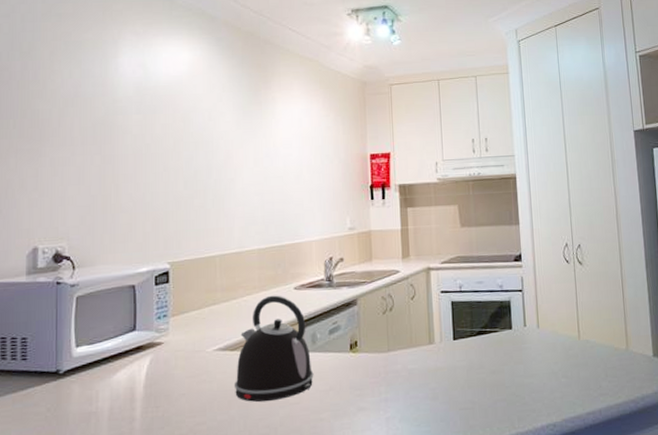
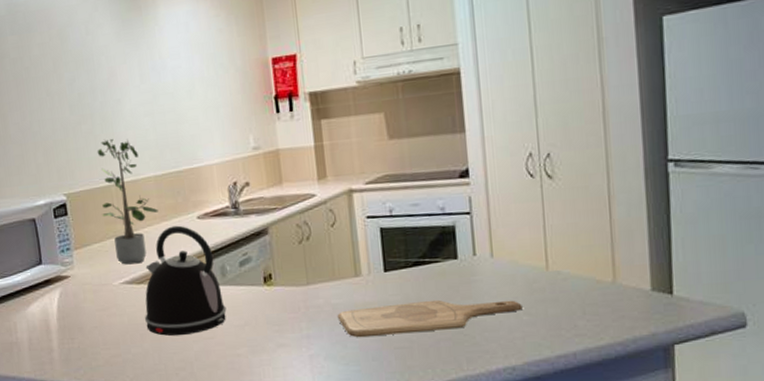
potted plant: none [204,213,258,332] -> present [97,138,158,265]
cutting board: none [412,364,561,400] -> present [337,299,523,338]

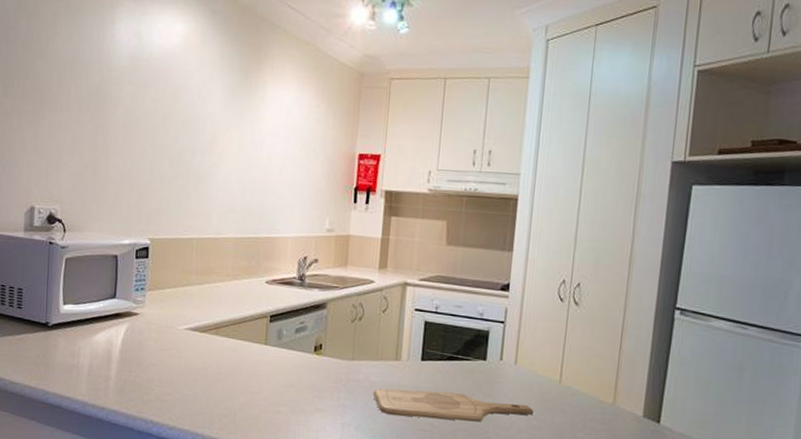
potted plant: present [97,138,158,265] -> none [180,196,232,314]
kettle: present [144,225,227,336] -> none [200,285,276,386]

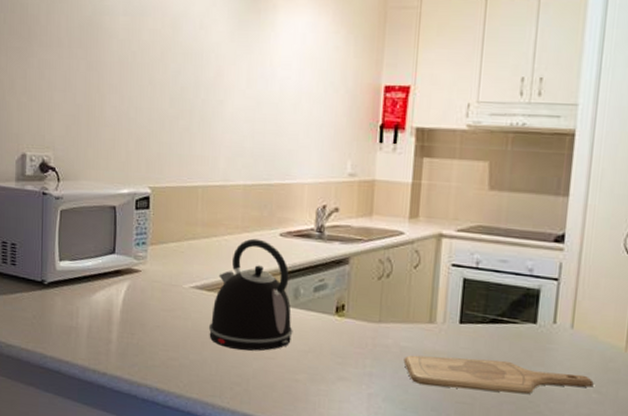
kettle: none [200,285,276,386] -> present [208,238,293,351]

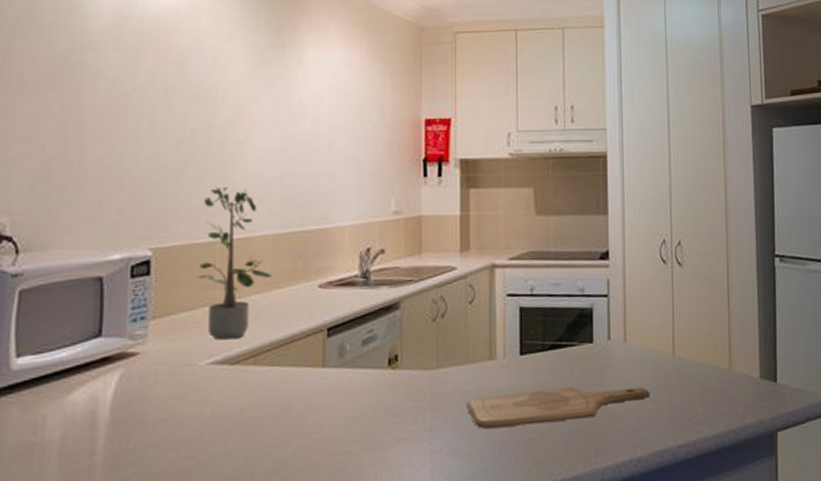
potted plant: none [184,138,242,270] -> present [198,186,272,340]
kettle: present [208,238,293,351] -> none [233,294,340,431]

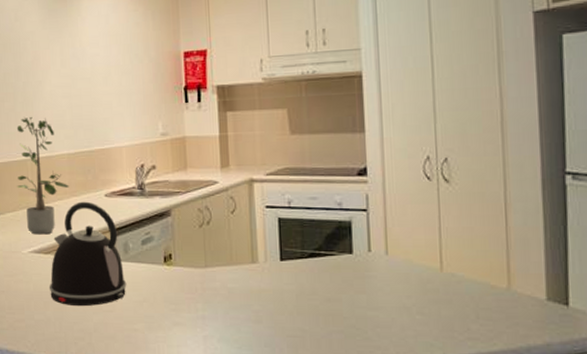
kettle: none [233,294,340,431] -> present [48,201,127,307]
cutting board: present [466,386,650,430] -> none [232,292,416,323]

